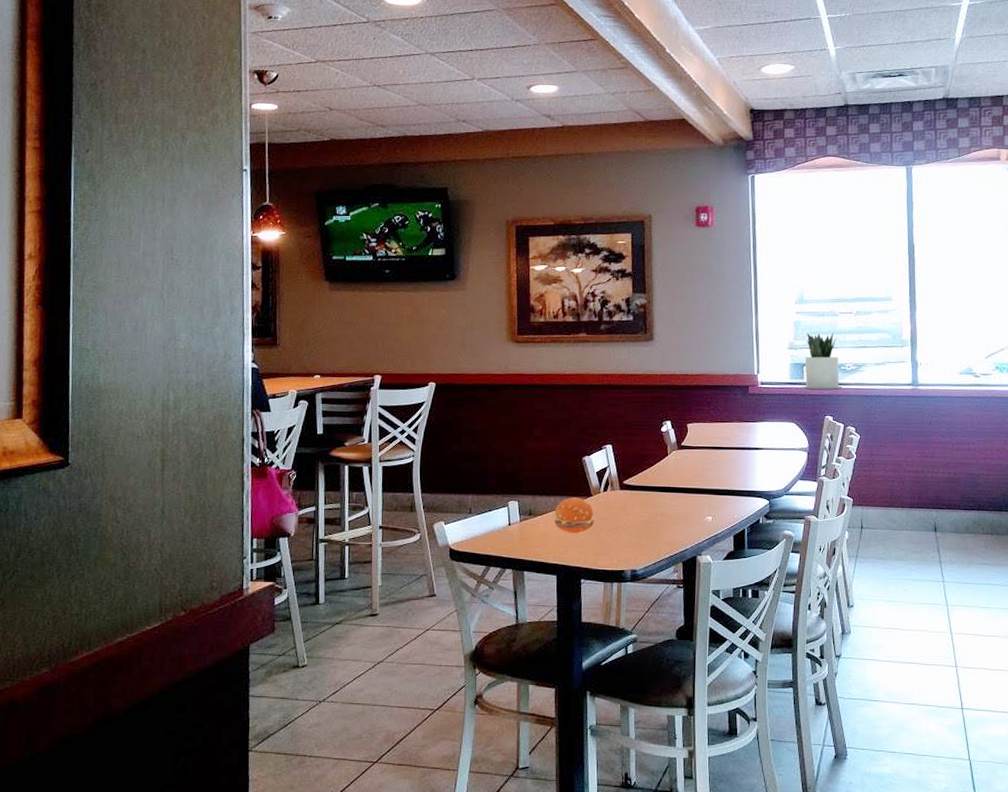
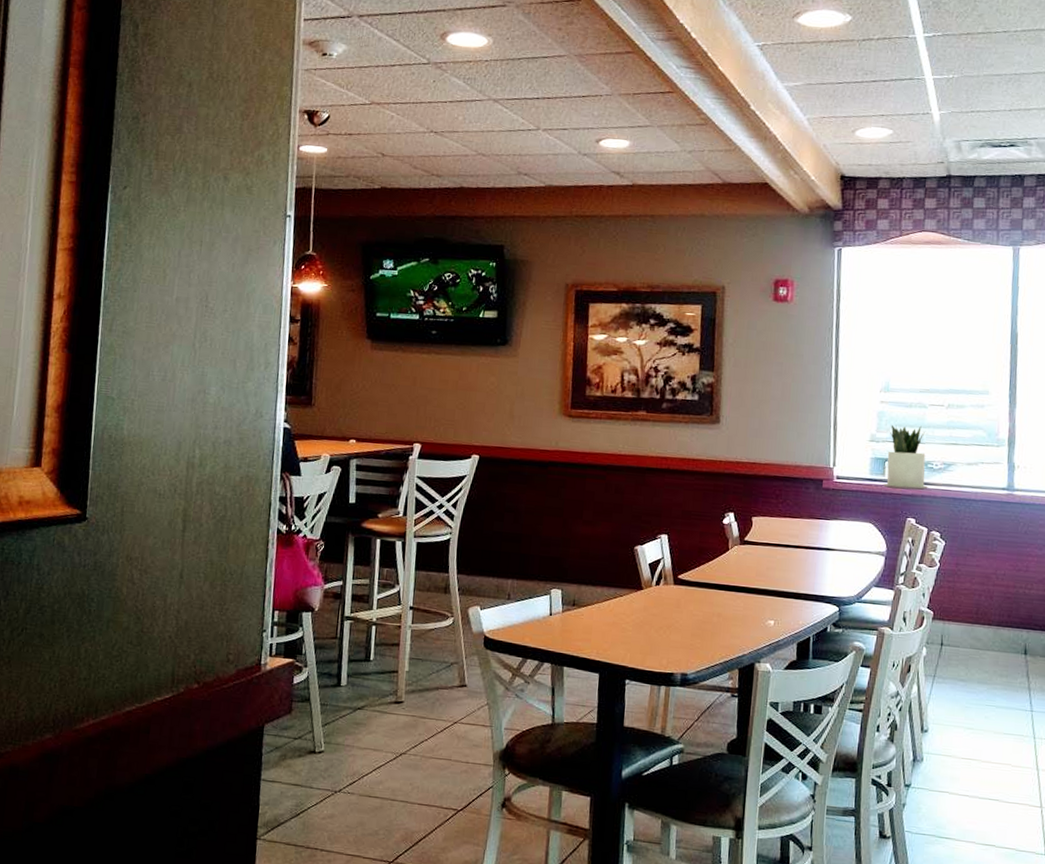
burger: present [554,497,595,533] -> none [600,589,644,628]

